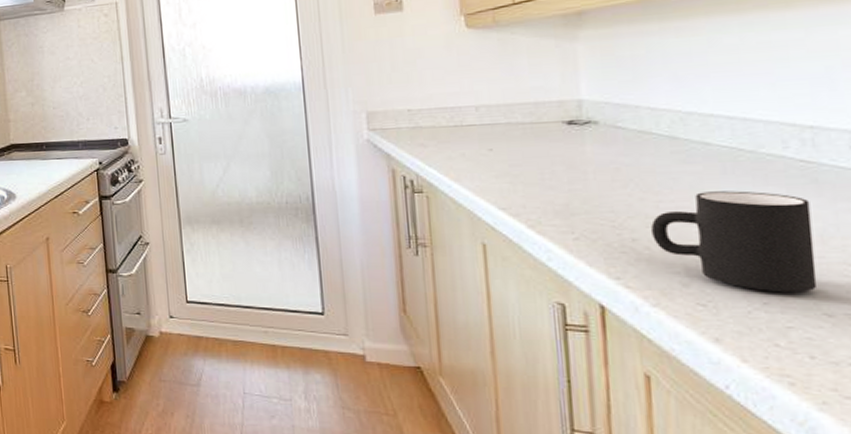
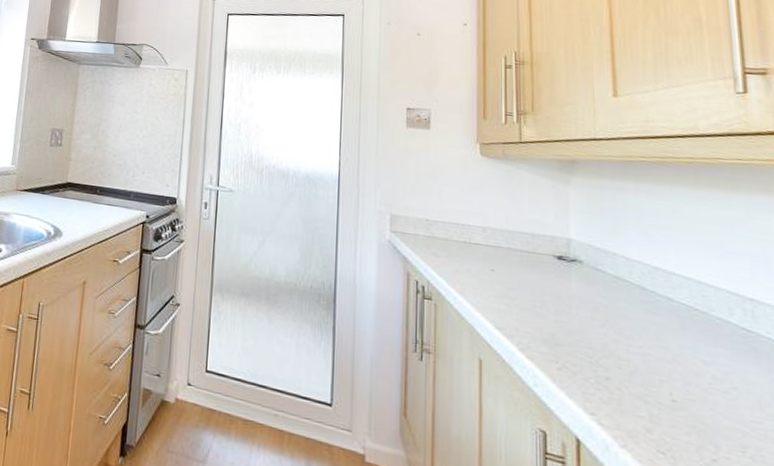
mug: present [650,190,818,293] -> none [621,342,757,455]

